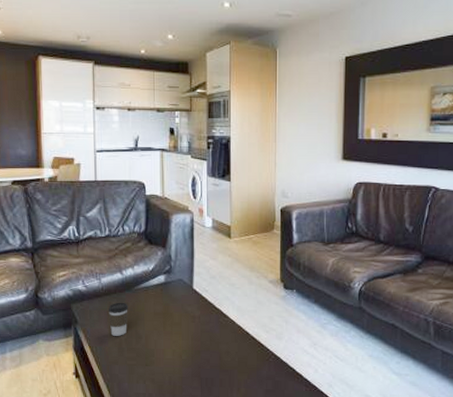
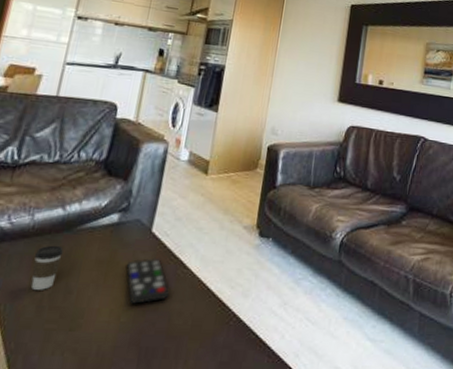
remote control: none [178,309,217,346] -> present [126,257,170,304]

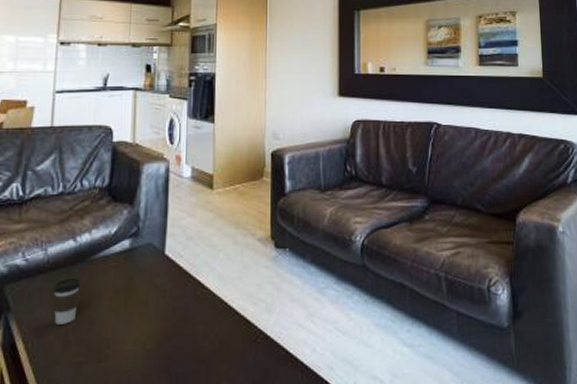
remote control: present [126,257,170,304] -> none [144,280,192,330]

